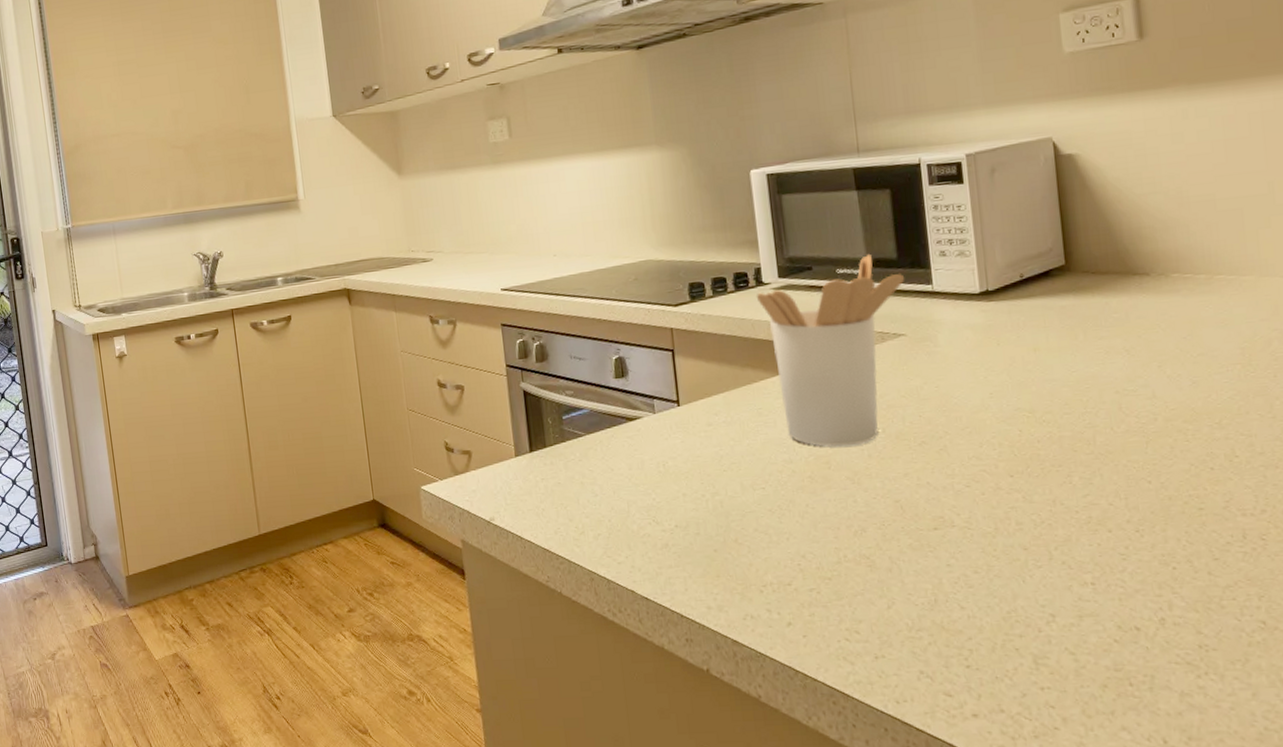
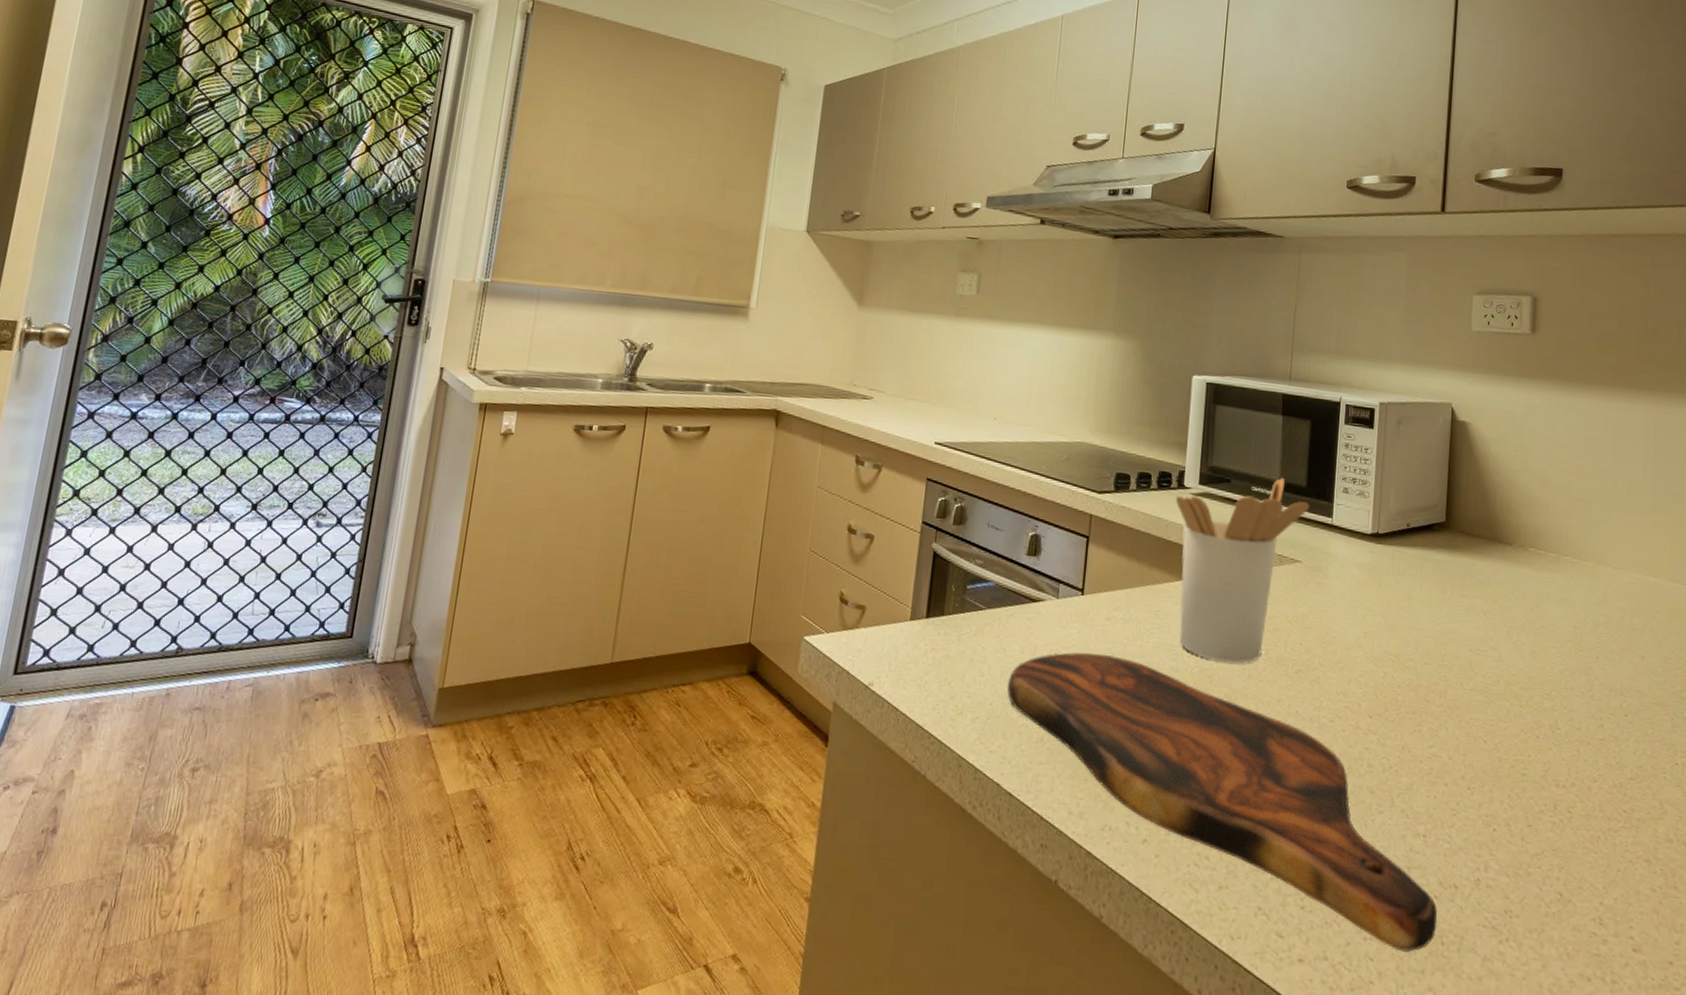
cutting board: none [621,457,1122,697] -> present [1007,652,1438,952]

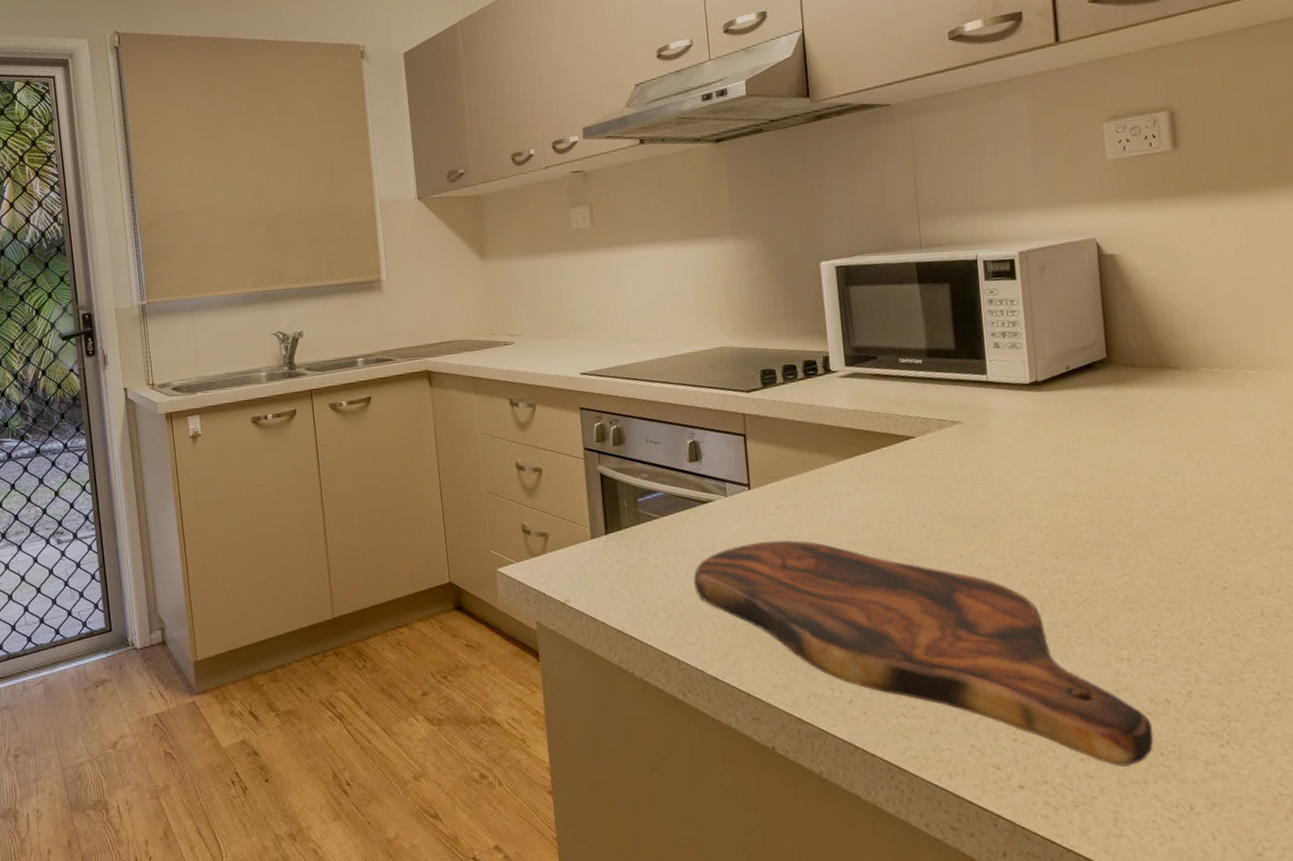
utensil holder: present [1175,477,1310,663] -> none [824,344,962,529]

